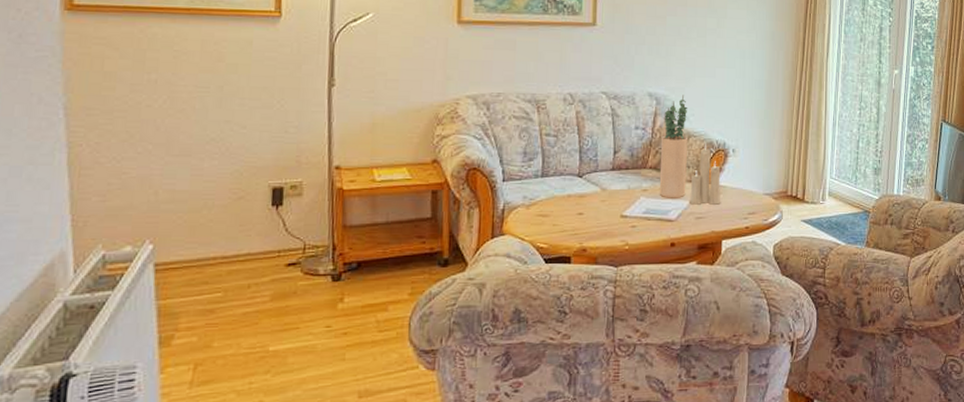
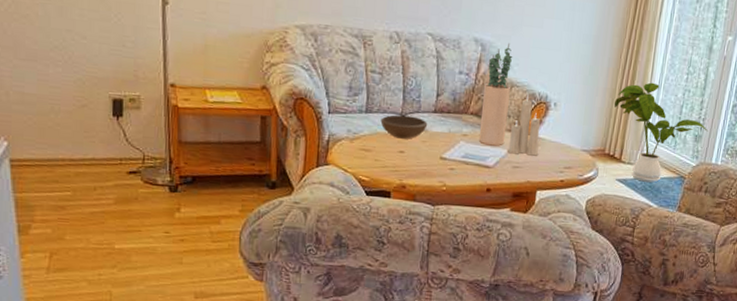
bowl: none [557,176,606,200] -> present [380,115,428,139]
house plant: none [792,120,887,220] -> present [614,82,708,183]

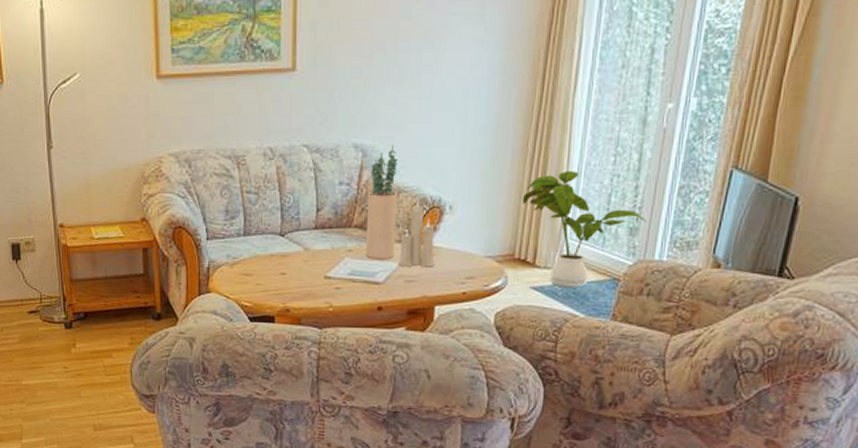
bowl: present [380,115,428,139] -> none [259,235,309,260]

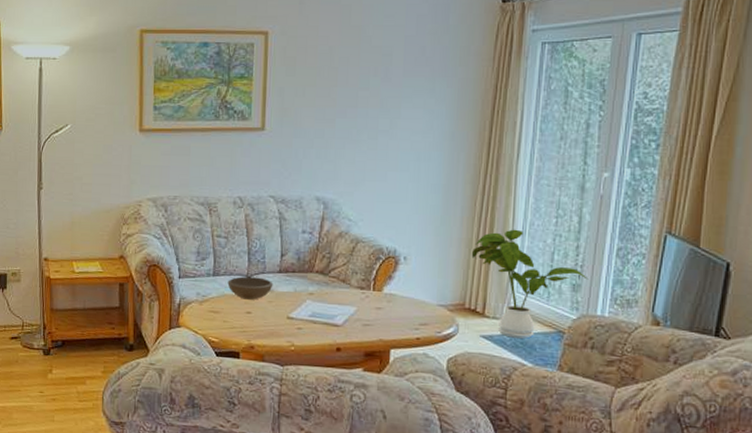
bowl: none [259,235,309,260] -> present [227,276,273,300]
vase: present [365,145,399,260] -> none [325,199,357,304]
candle: present [399,198,435,267] -> none [357,248,390,313]

